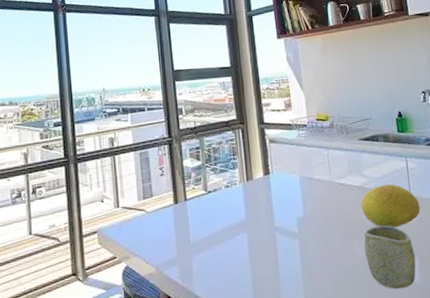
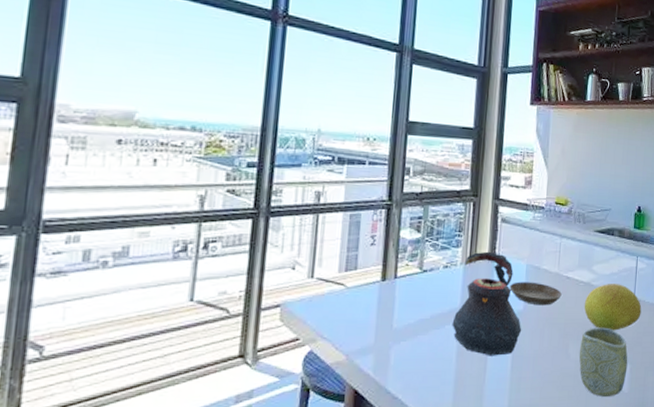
teapot: none [241,169,306,260] -> present [452,251,522,356]
saucer: none [287,191,338,212] -> present [509,281,562,306]

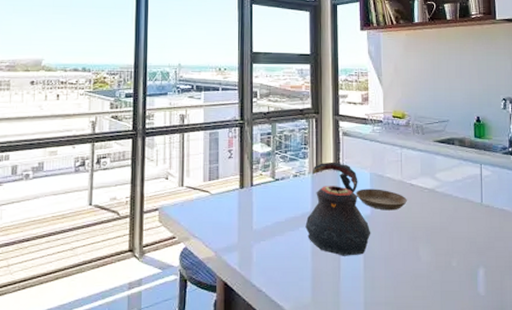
cup: present [579,327,628,398] -> none [430,231,482,299]
fruit: present [584,284,642,331] -> none [430,190,491,235]

